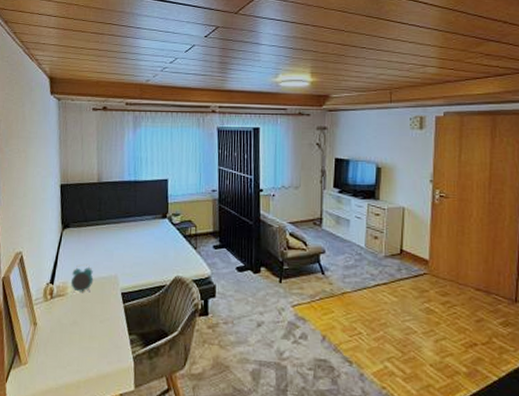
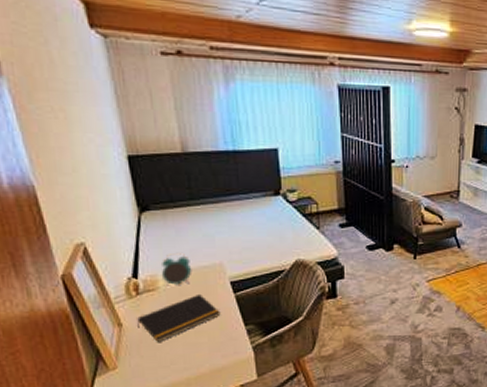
notepad: none [48,301,111,344] -> present [137,293,221,343]

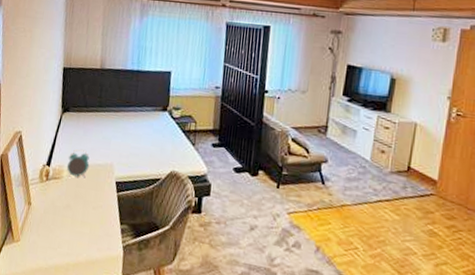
notepad: present [137,293,221,343] -> none [41,187,104,226]

